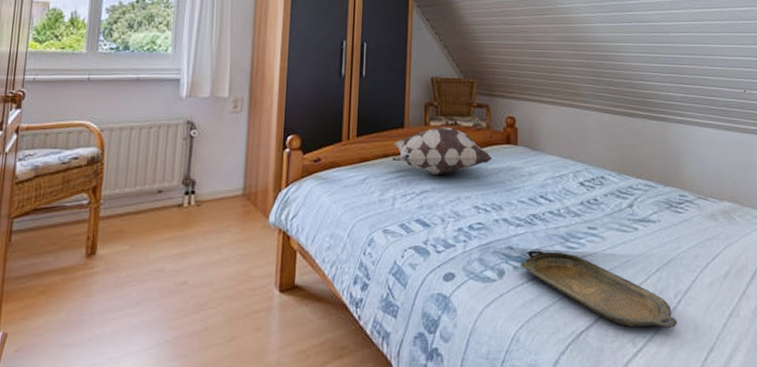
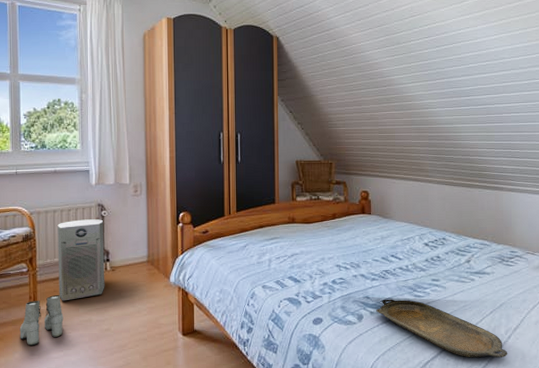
boots: none [68,236,129,302] -> present [19,295,64,346]
air purifier: none [126,140,192,244] -> present [57,219,105,301]
decorative pillow: present [392,127,493,175] -> none [267,201,350,241]

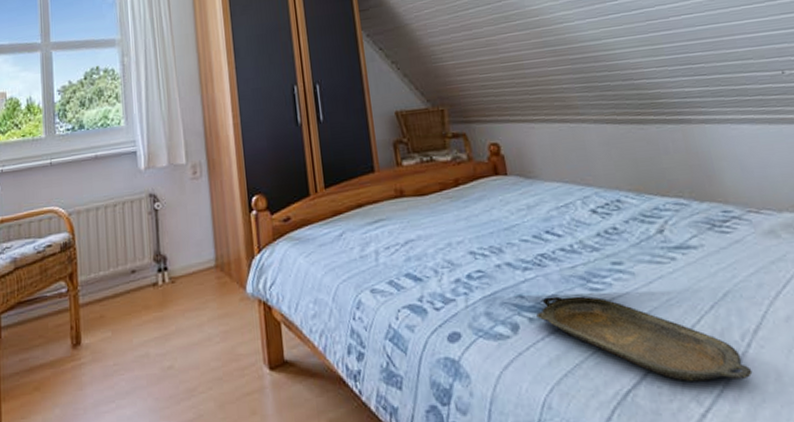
boots: present [19,295,64,346] -> none [59,322,114,396]
air purifier: present [57,219,105,301] -> none [101,214,164,330]

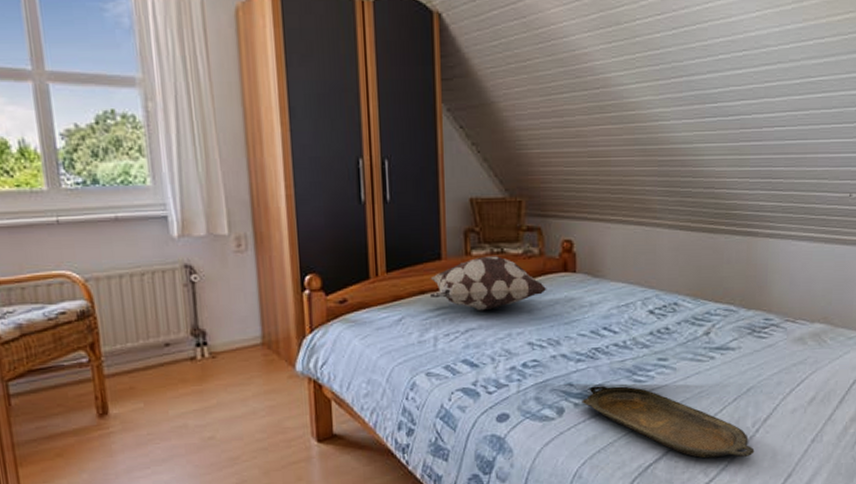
decorative pillow: none [365,164,481,222] -> present [430,256,547,311]

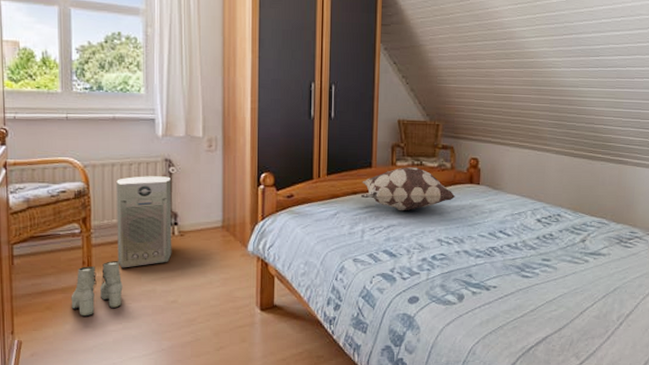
boots: none [85,393,148,462] -> present [71,261,123,317]
air purifier: none [127,286,204,402] -> present [116,176,172,268]
serving tray: present [582,385,755,459] -> none [479,278,618,345]

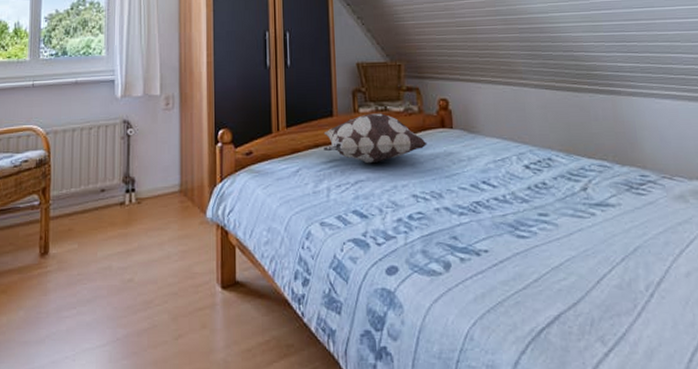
boots: present [71,261,123,317] -> none [26,235,79,301]
air purifier: present [116,176,172,268] -> none [74,139,130,243]

